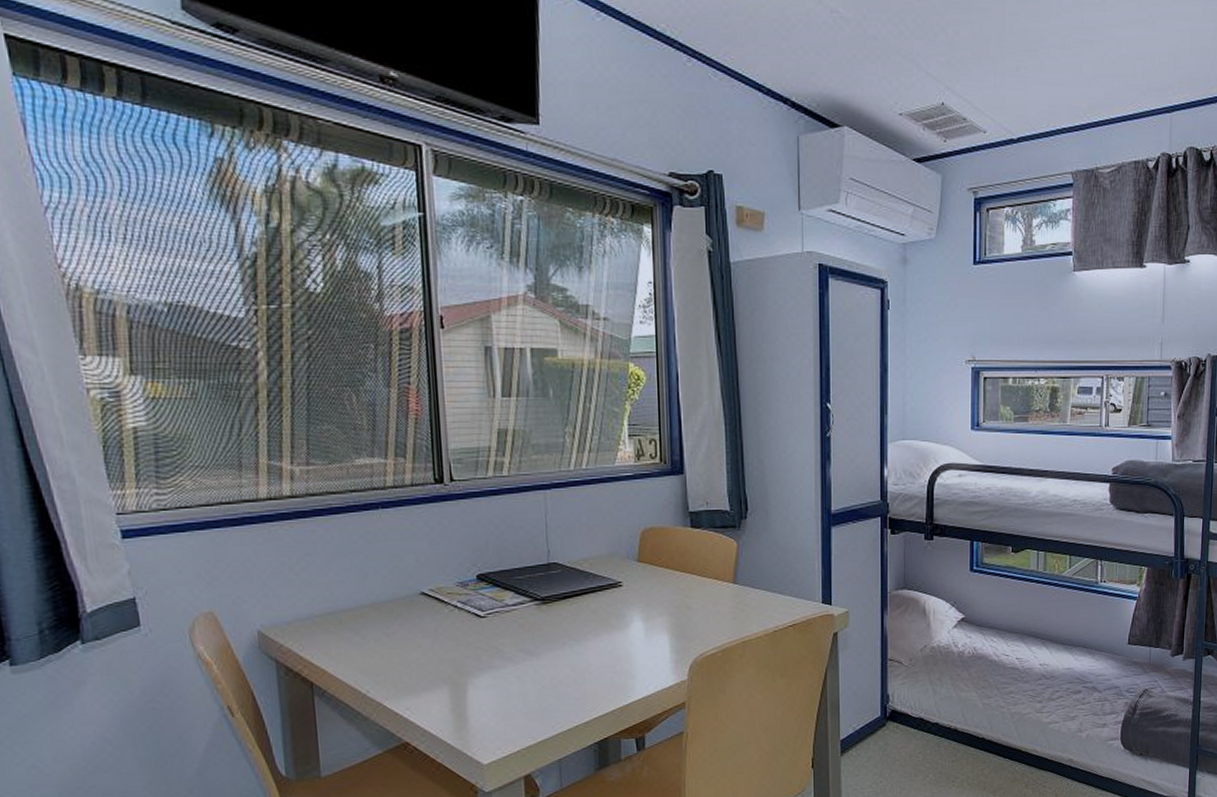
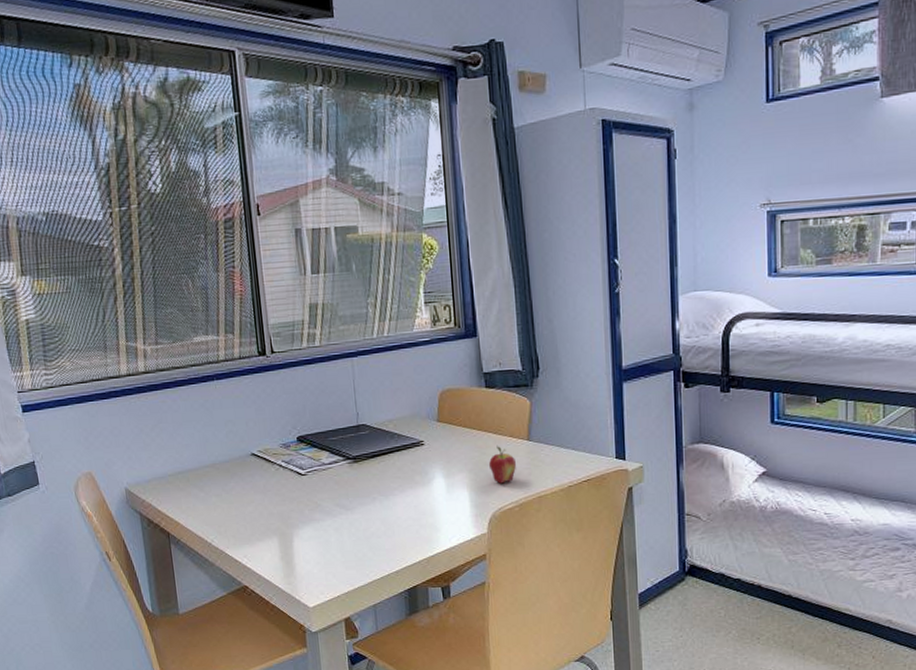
fruit: none [691,587,720,628] -> present [488,445,516,484]

